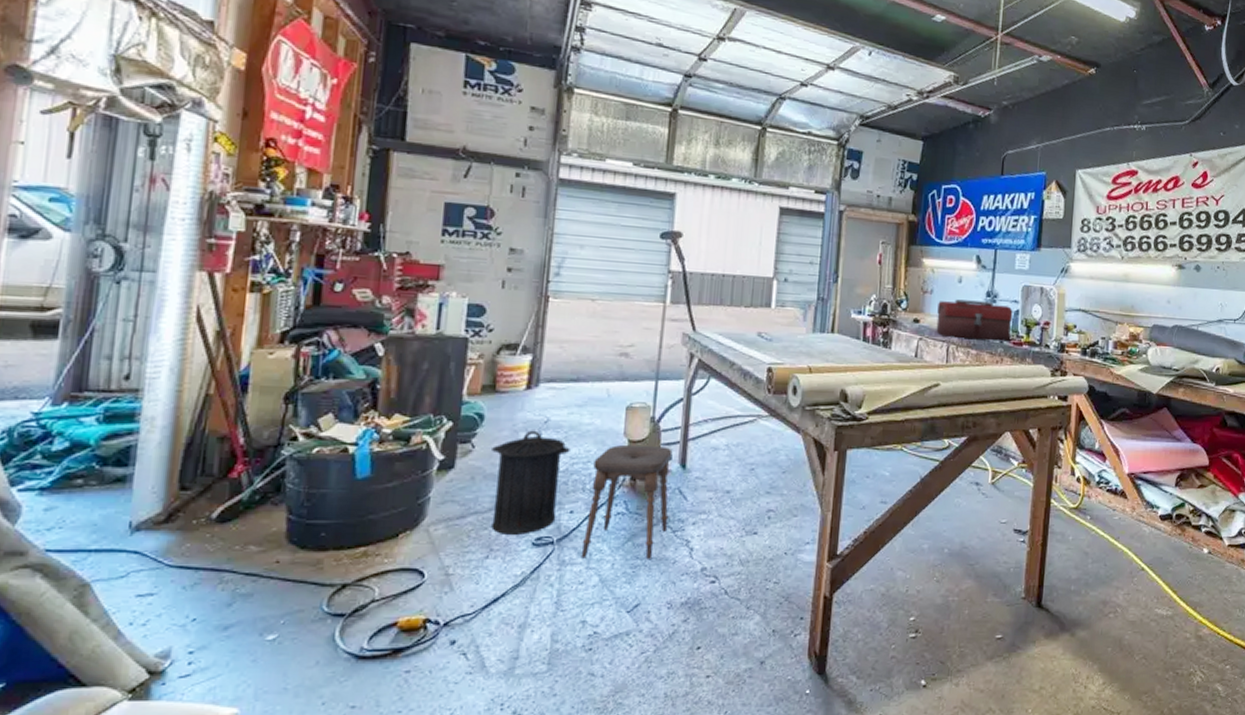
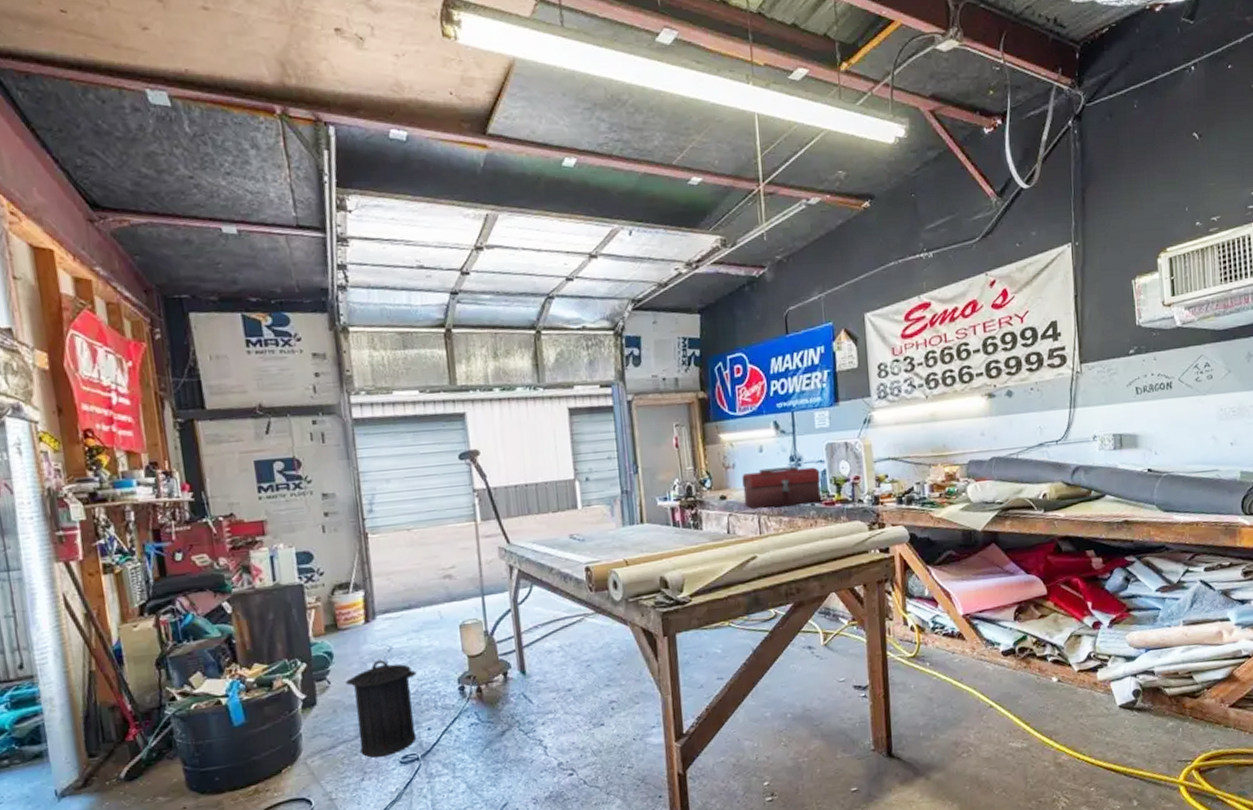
stool: present [581,444,673,559] -> none [440,657,520,769]

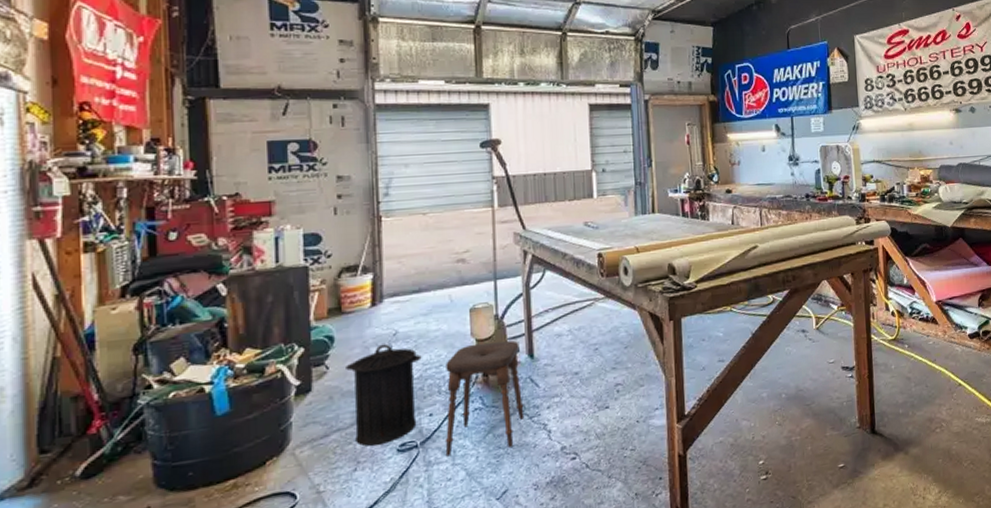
stool: none [440,657,520,769] -> present [445,340,525,457]
toolbox: present [742,466,821,510] -> none [746,165,815,203]

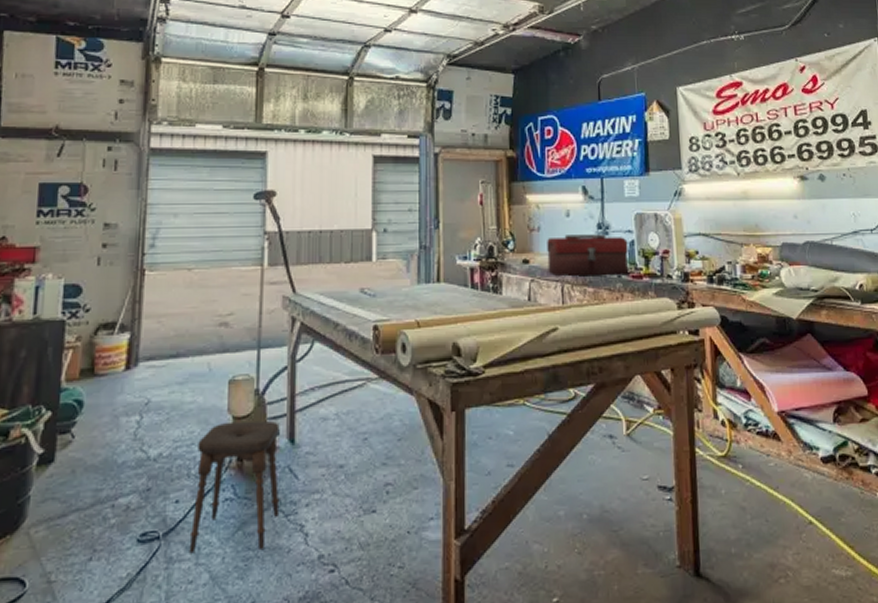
trash can: present [346,343,422,446] -> none [92,413,173,532]
toolbox: none [746,165,815,203] -> present [547,234,628,277]

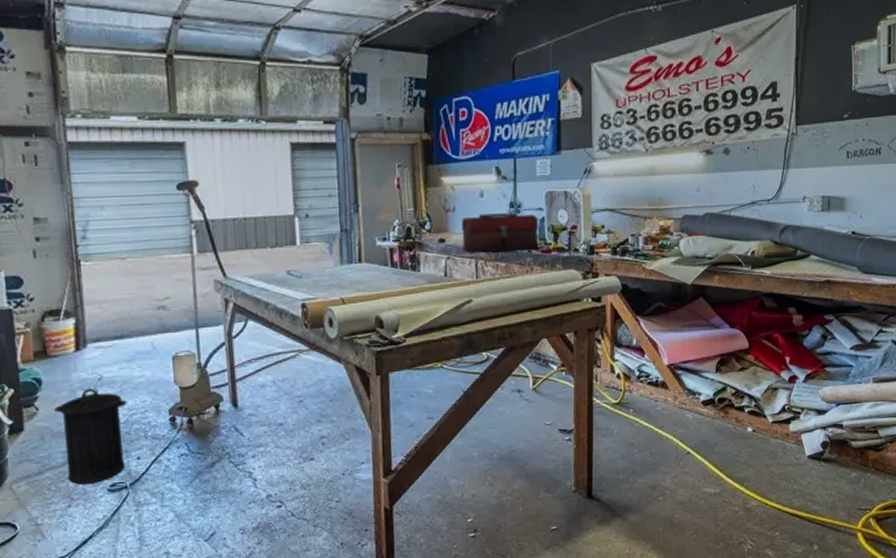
trash can: none [92,413,173,532] -> present [54,388,127,485]
stool: present [189,421,280,554] -> none [151,389,230,498]

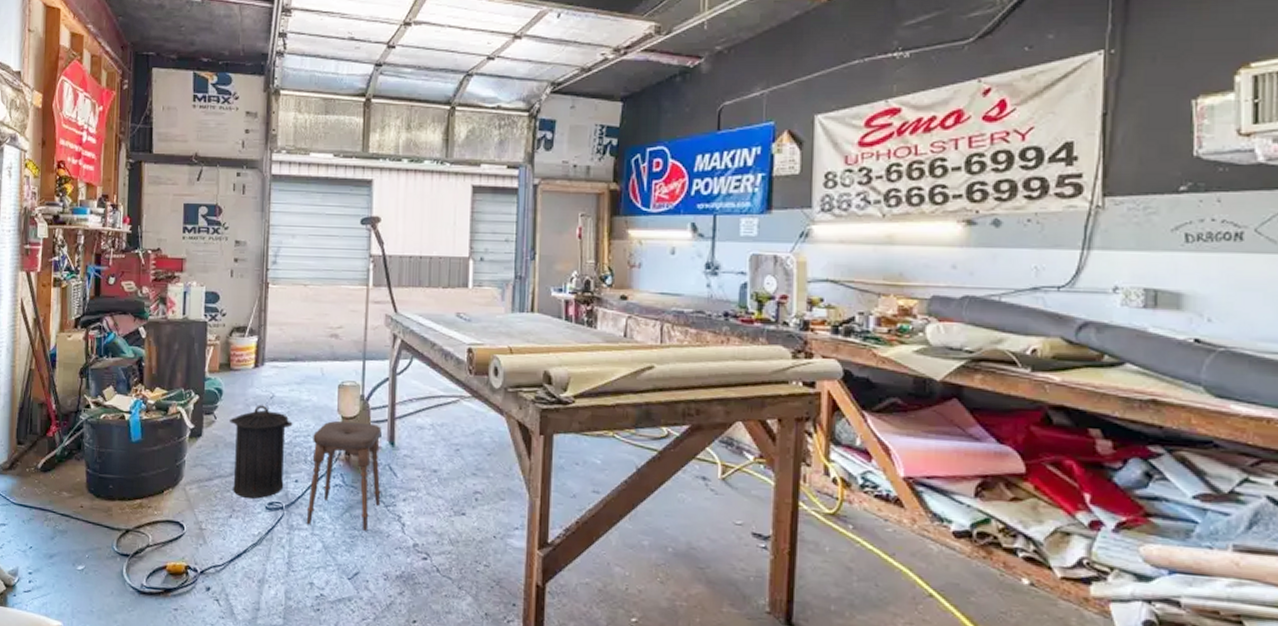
stool: none [151,389,230,498] -> present [306,420,382,531]
toolbox: present [462,212,539,254] -> none [647,273,739,319]

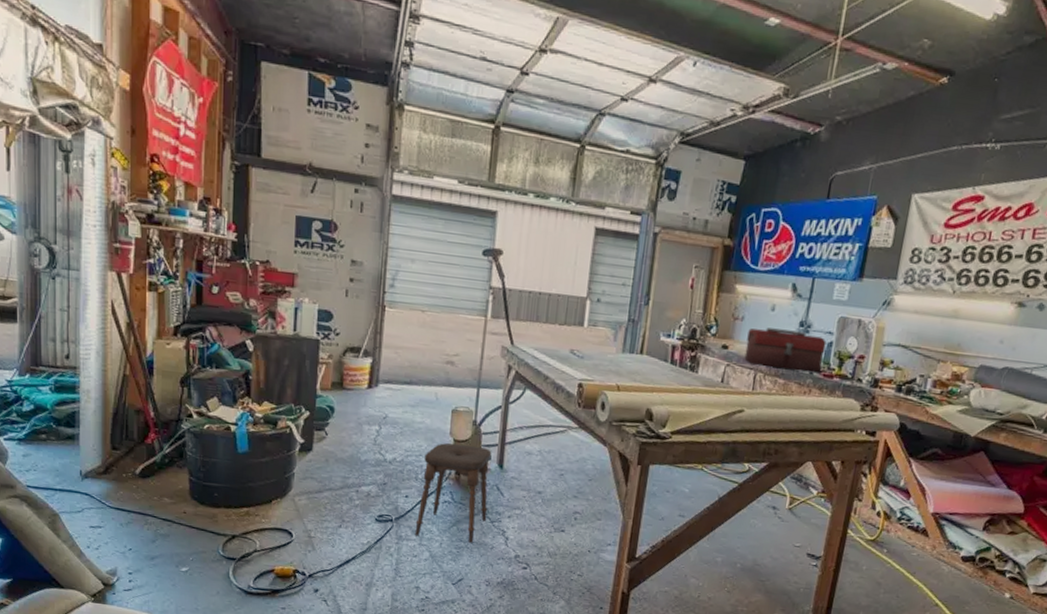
trash can: present [230,404,293,499] -> none [341,424,405,511]
toolbox: none [647,273,739,319] -> present [744,327,826,374]

